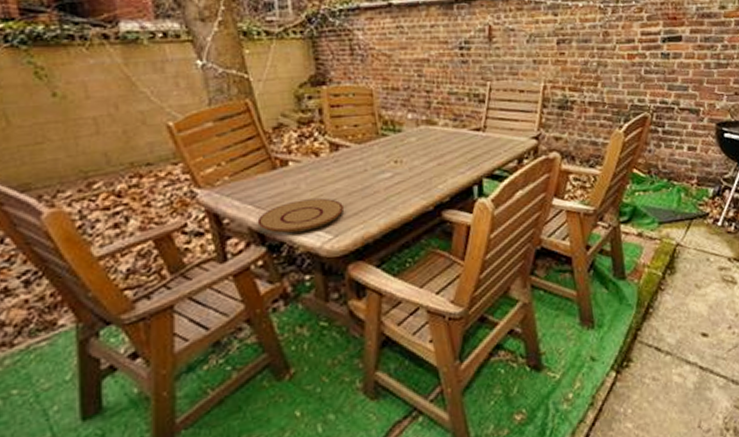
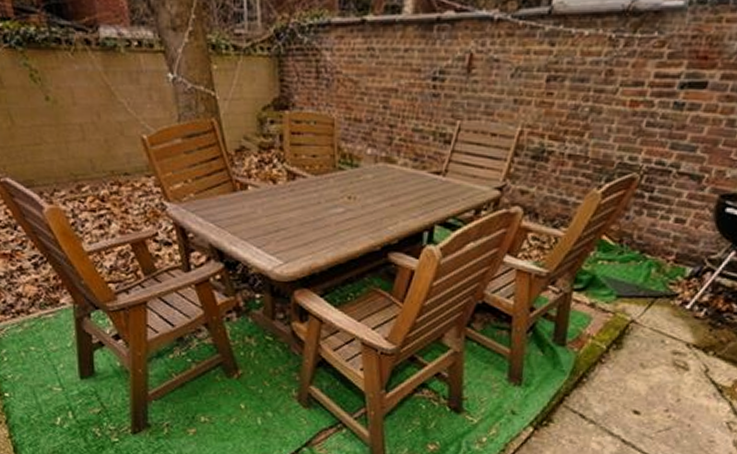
plate: present [257,198,343,234] -> none [217,224,295,254]

